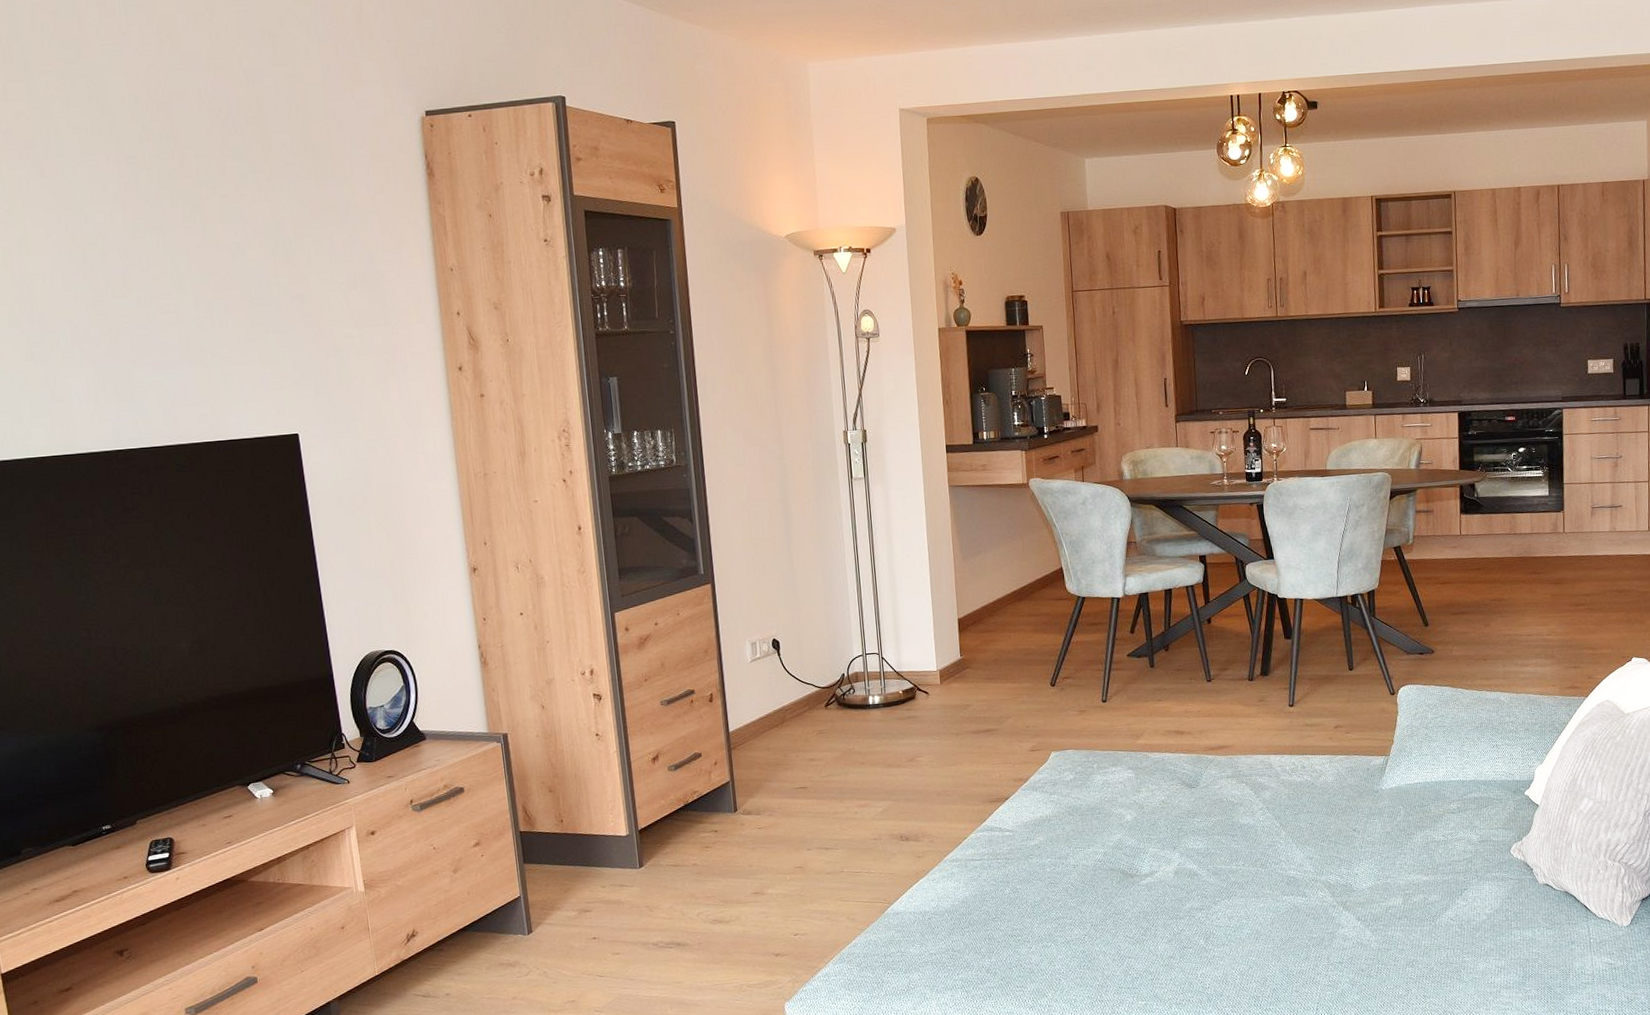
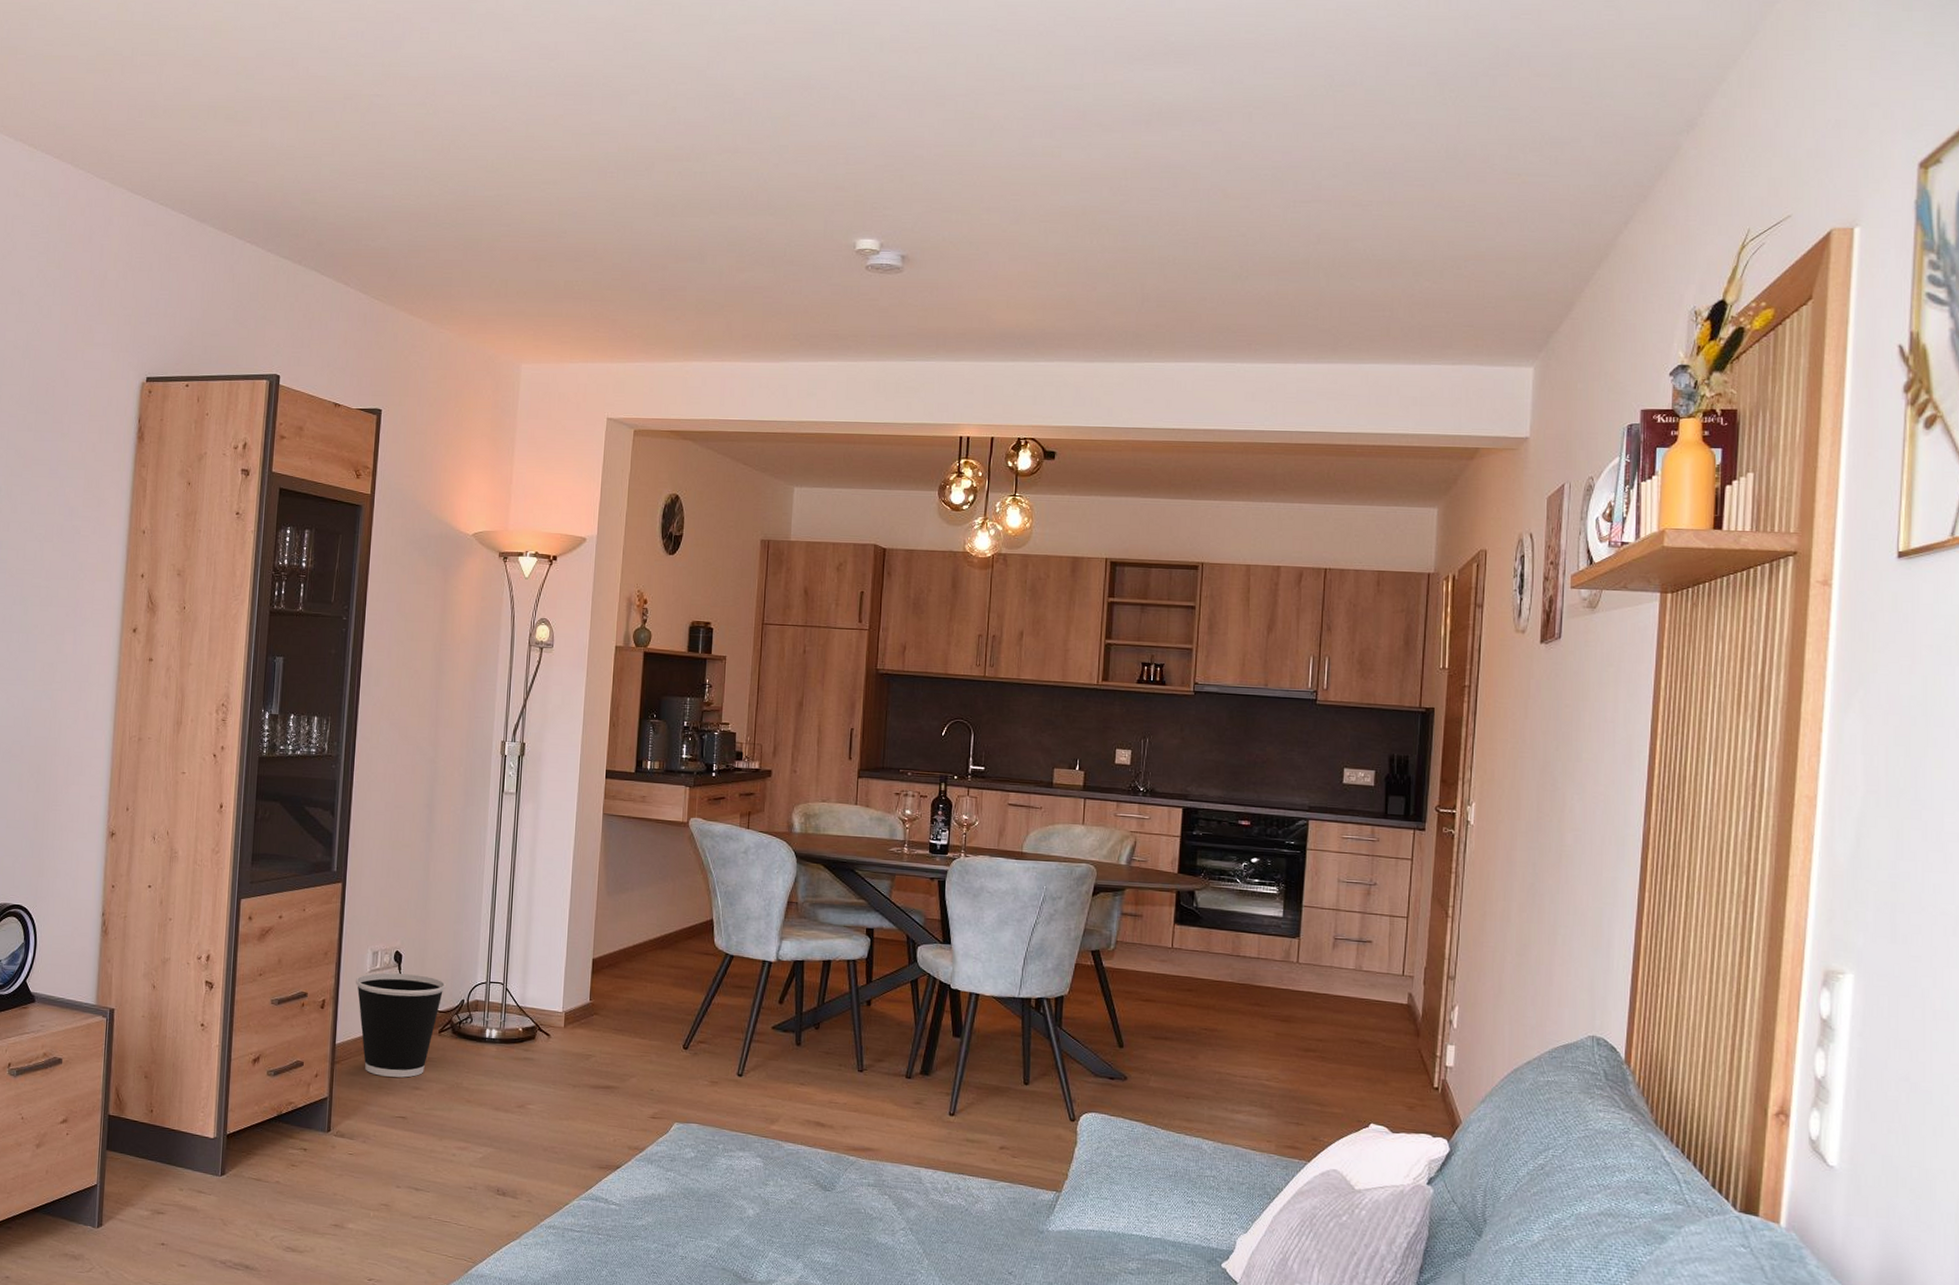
wastebasket: none [739,657,825,754] -> present [356,973,446,1078]

